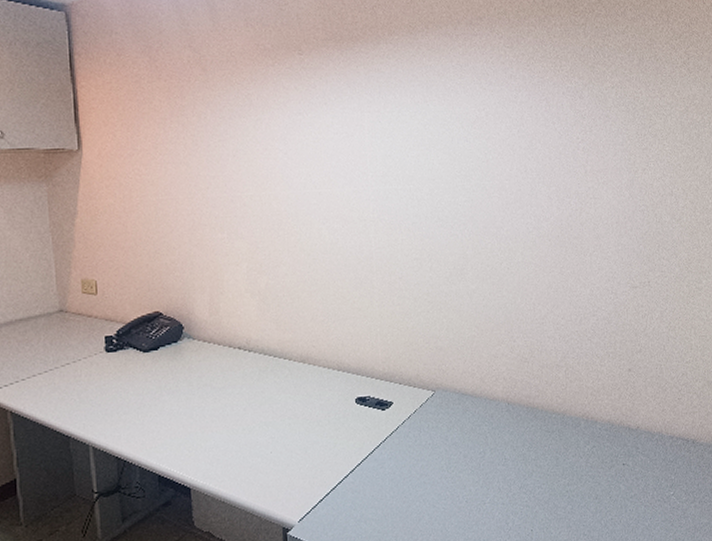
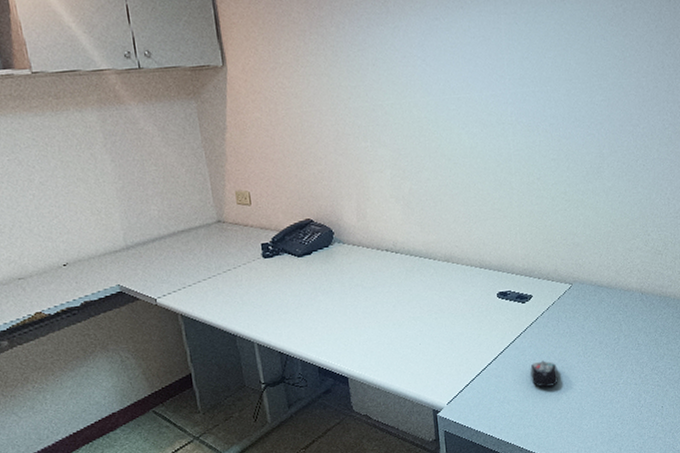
computer mouse: none [390,474,420,505] -> present [530,360,558,387]

